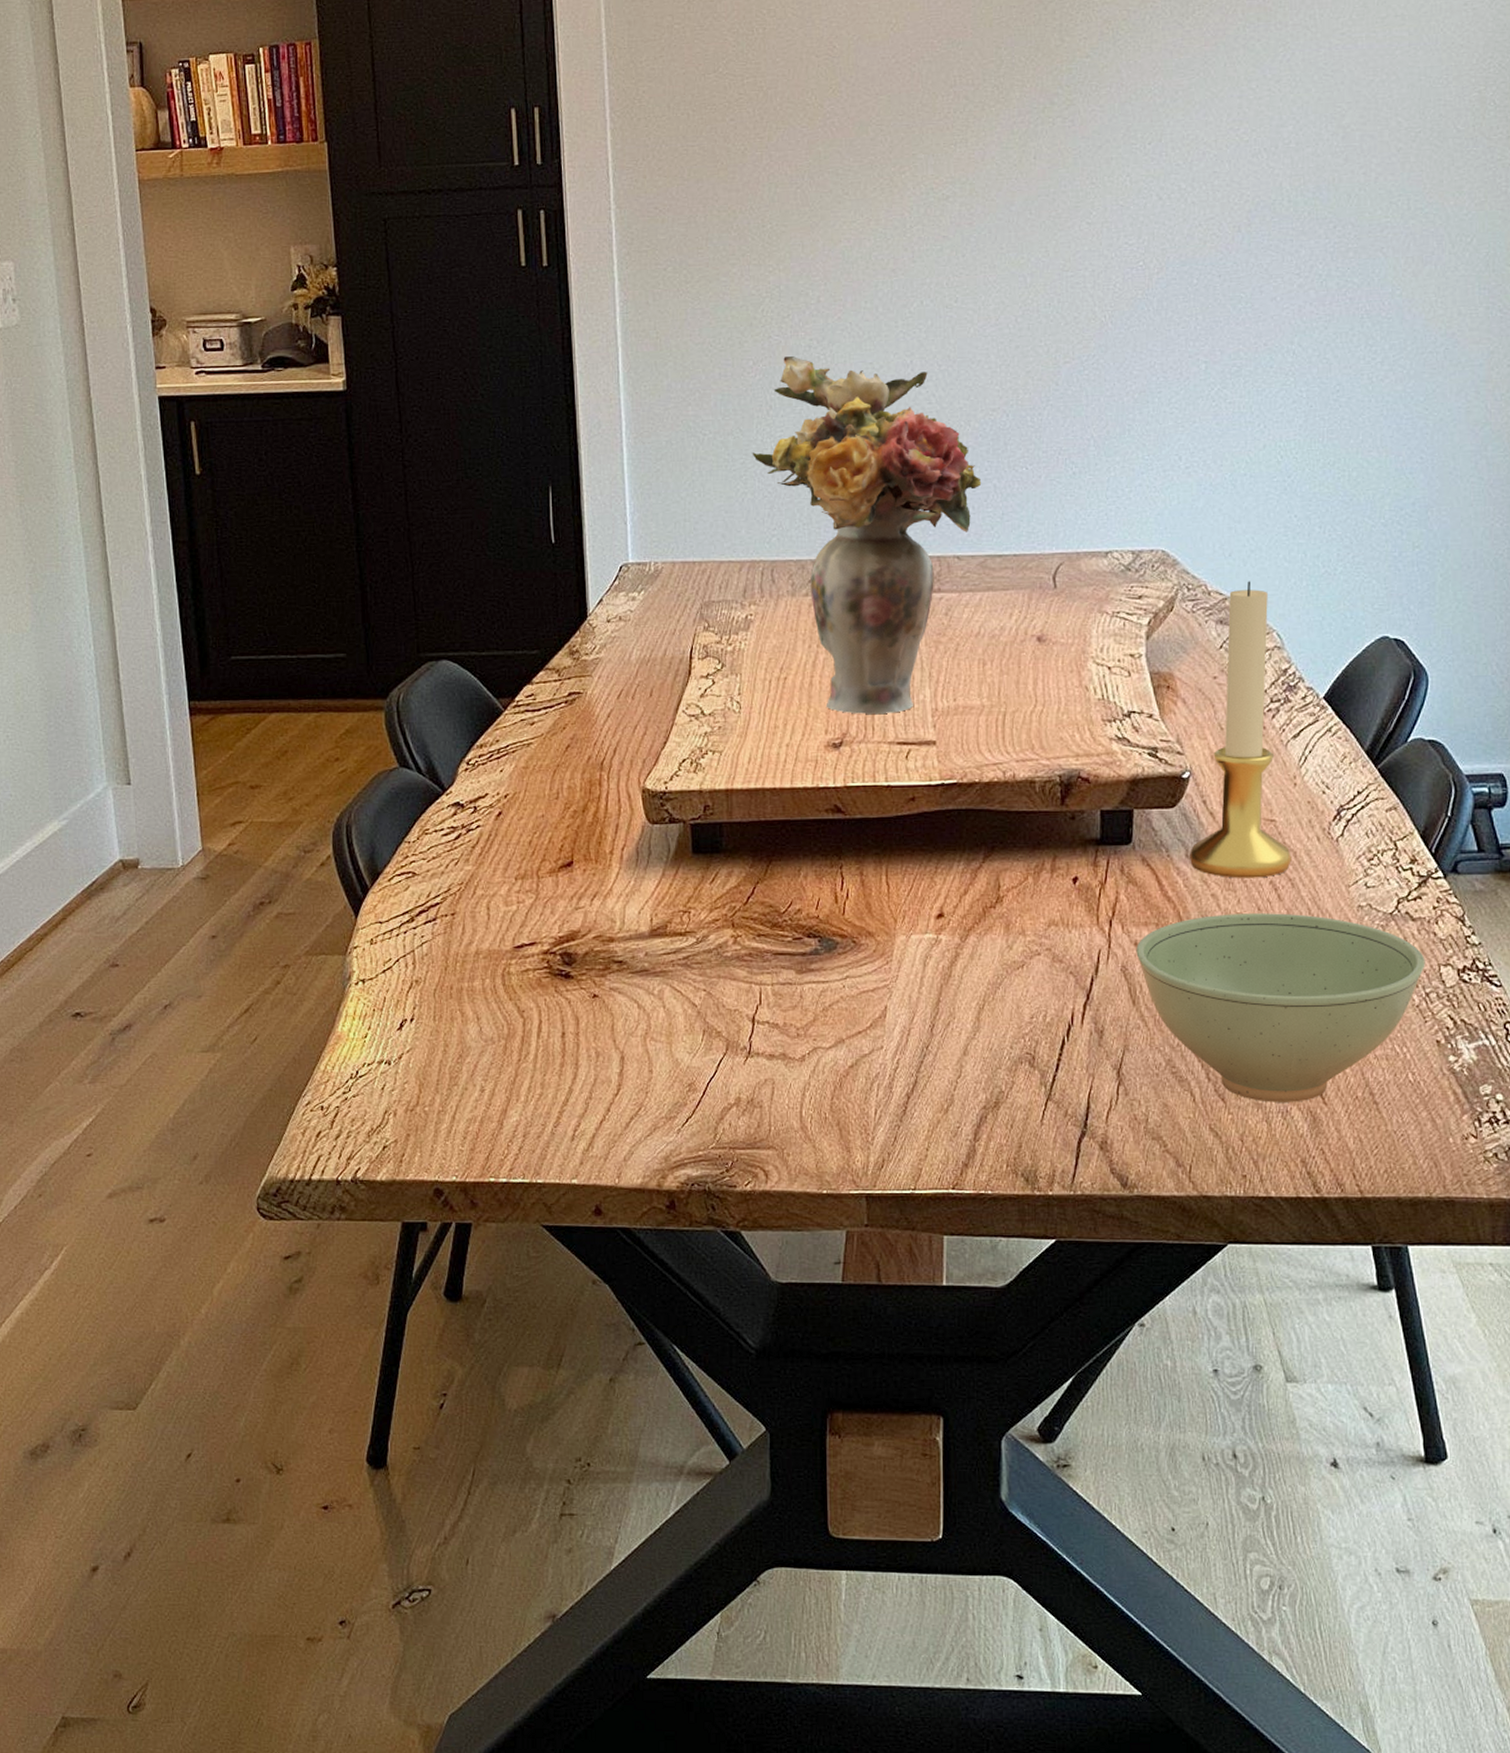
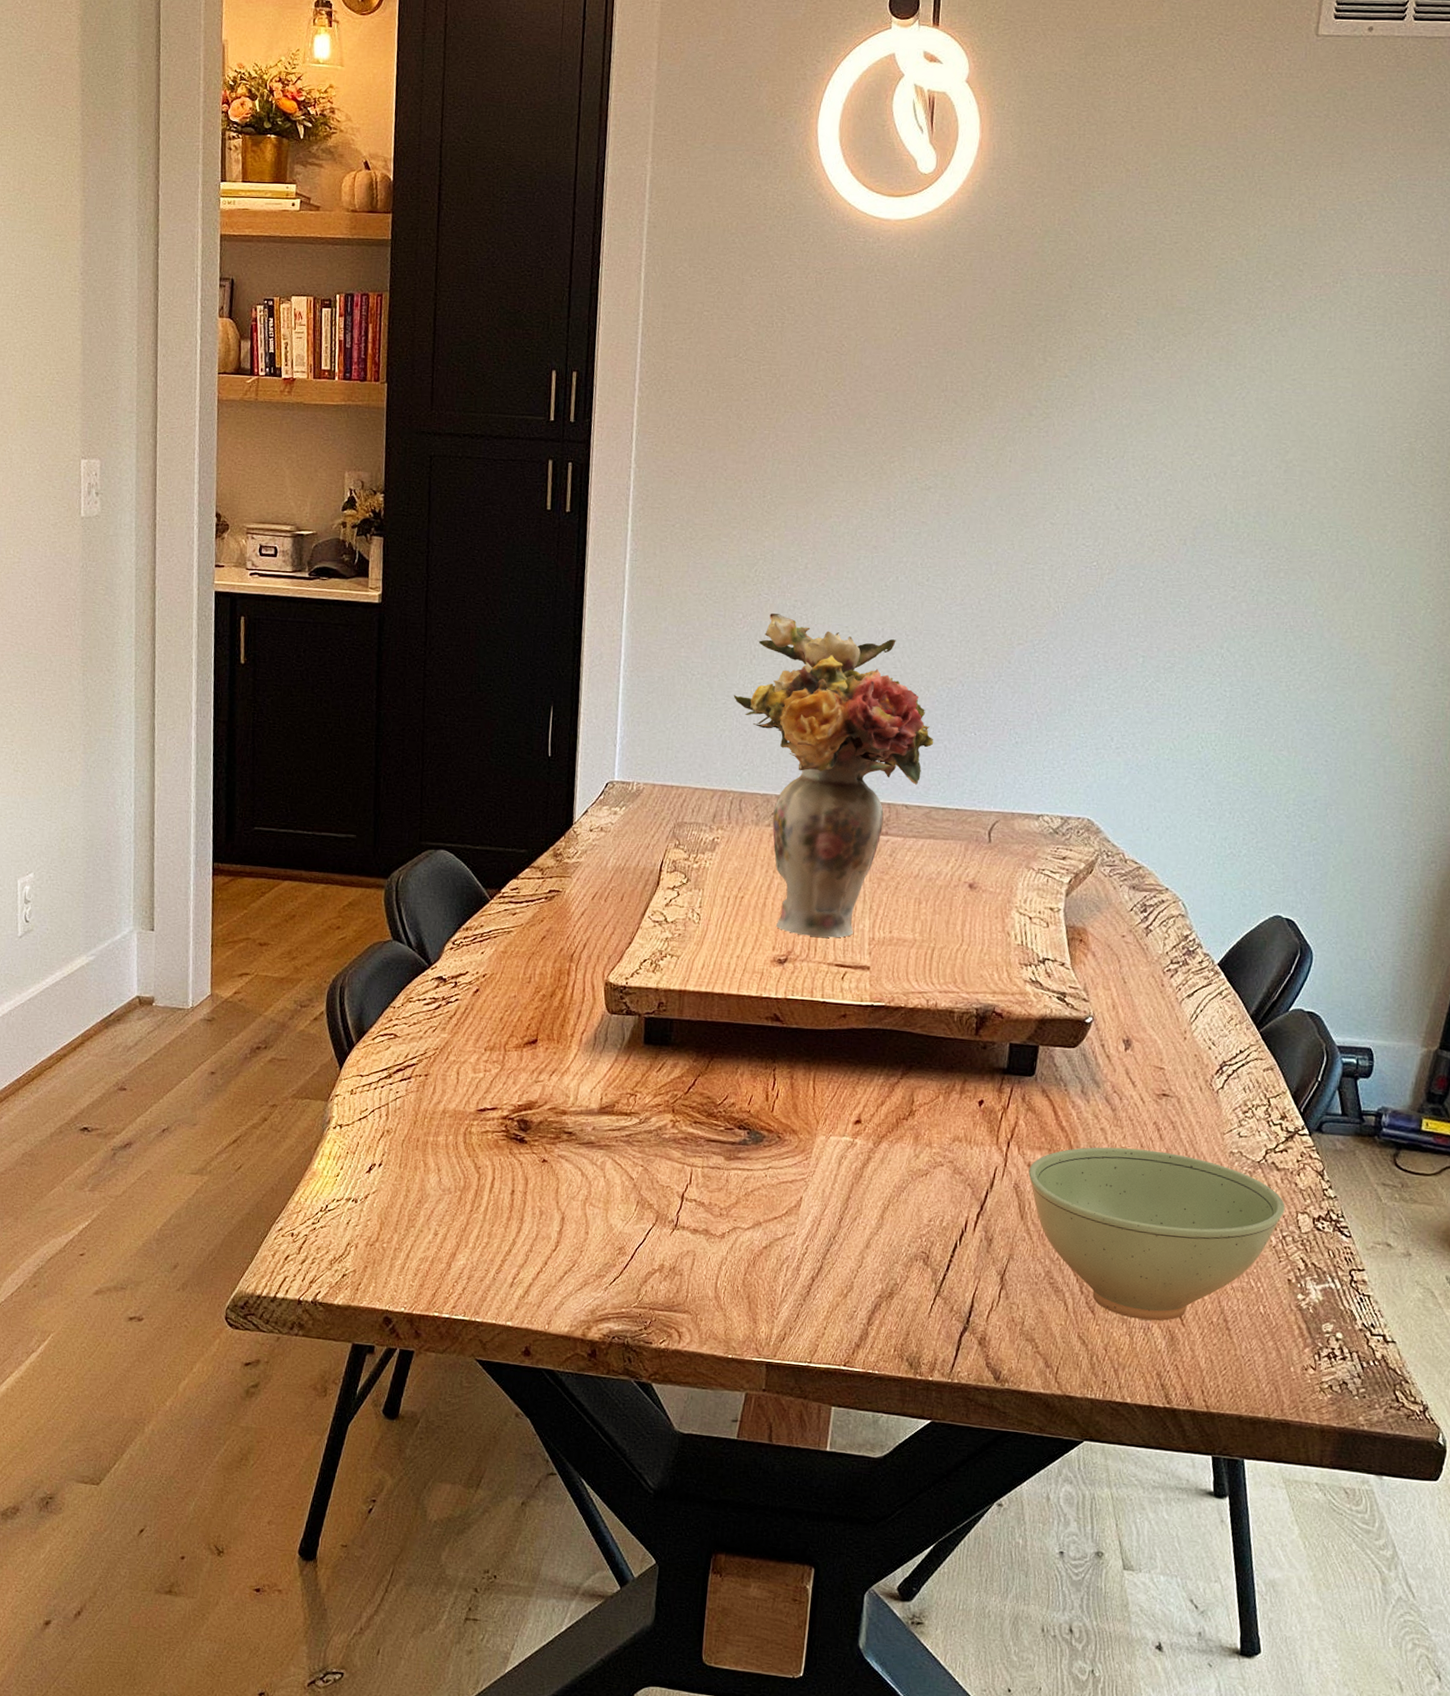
candle holder: present [1190,581,1291,878] -> none [1085,854,1178,1118]

